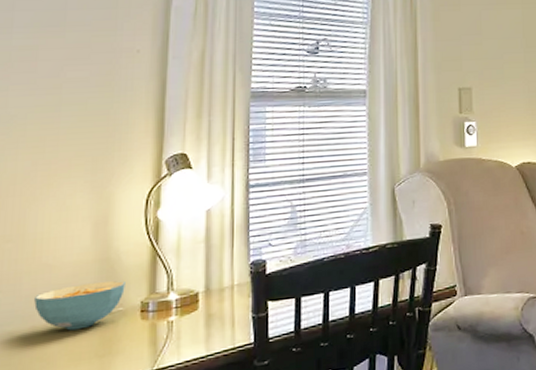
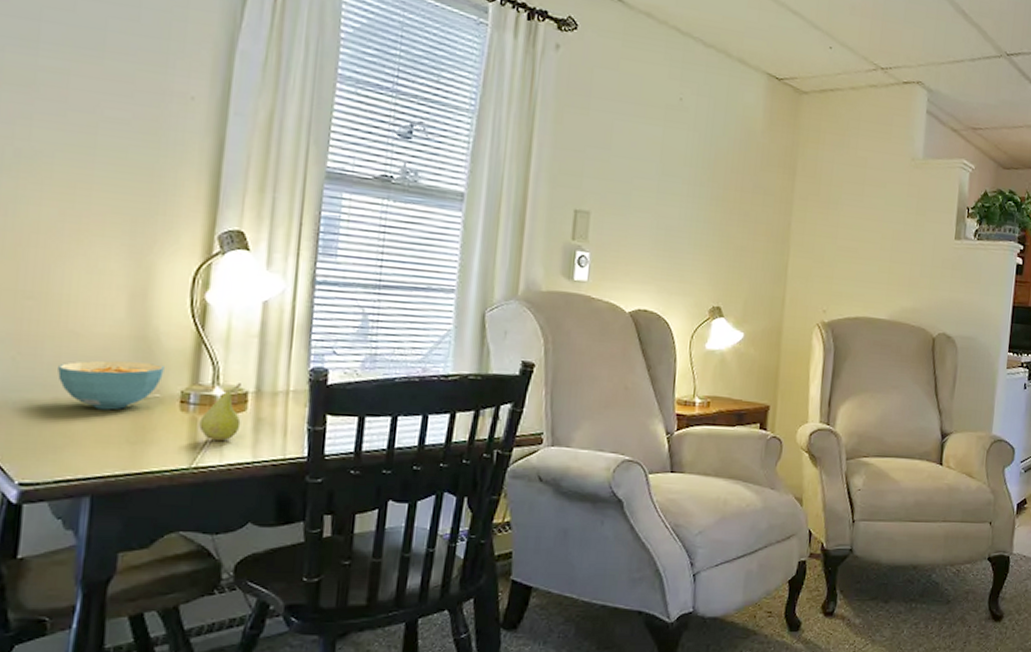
fruit: none [158,286,194,343] -> present [199,383,241,442]

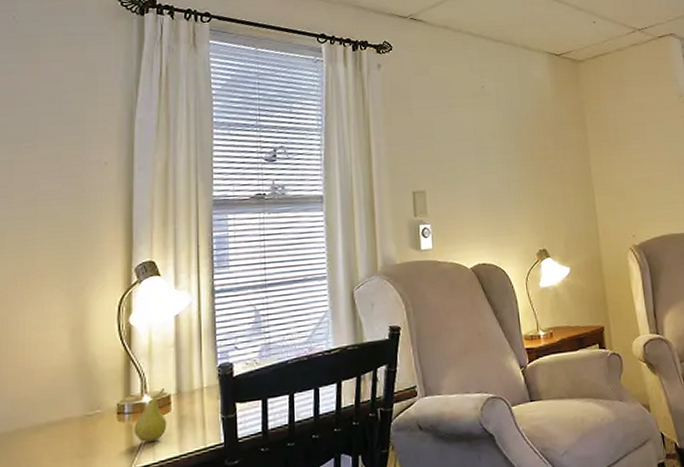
cereal bowl: present [58,360,164,410] -> none [19,384,102,432]

